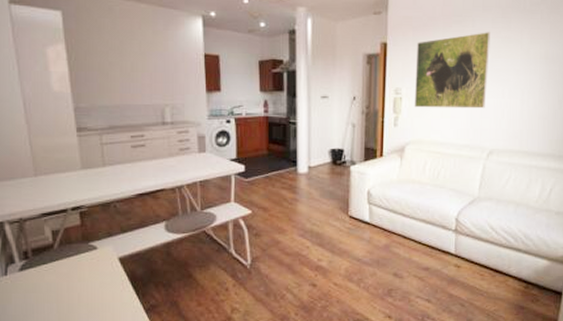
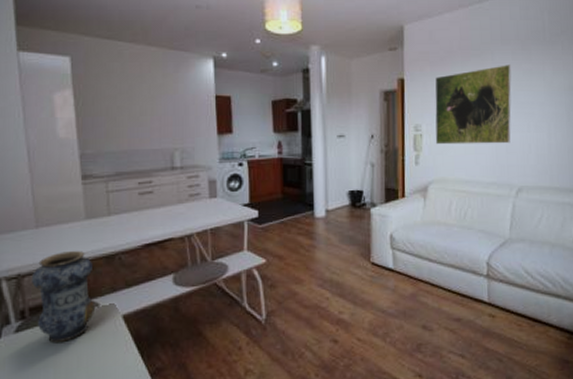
vase: none [33,197,92,281] -> present [32,250,94,343]

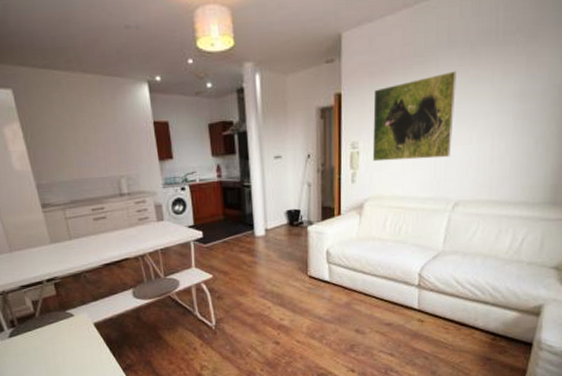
vase: present [32,250,94,343] -> none [14,270,70,346]

